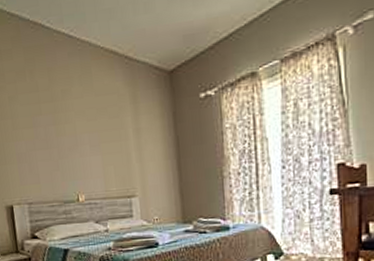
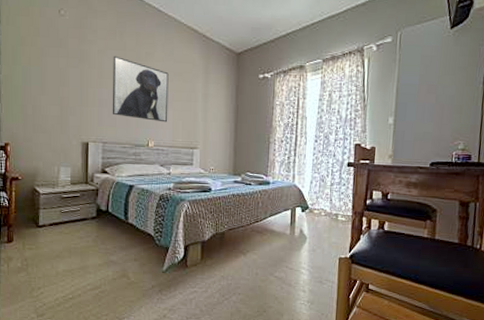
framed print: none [26,100,97,171] -> present [112,55,169,123]

